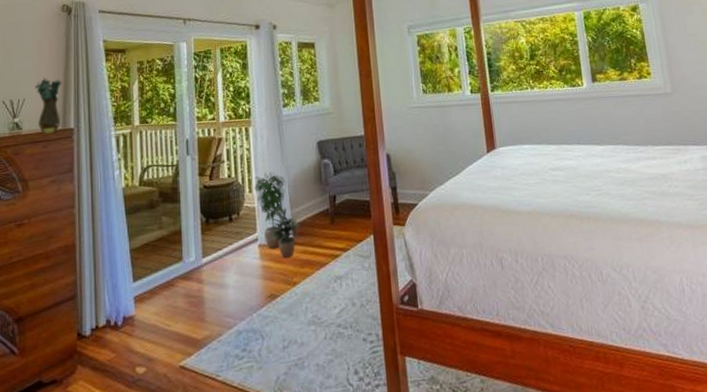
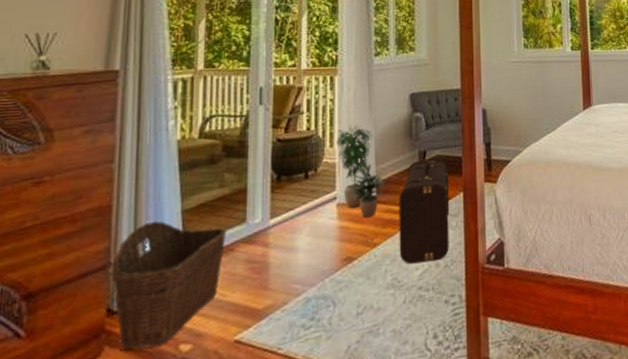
vase: present [34,77,61,134] -> none [70,9,107,75]
wicker basket: none [78,258,167,369] -> present [111,220,226,350]
suitcase: none [313,203,364,303] -> present [399,159,450,264]

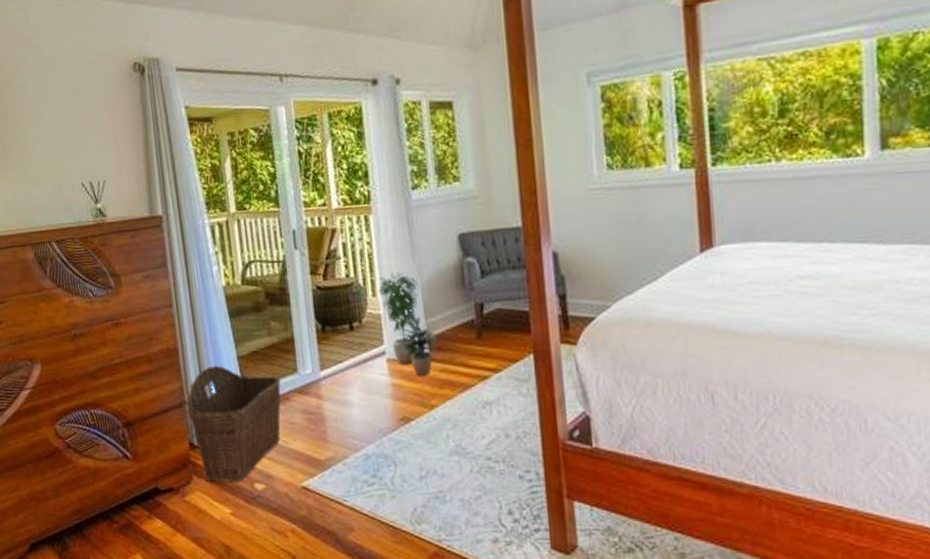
suitcase: present [399,159,450,264] -> none [455,313,520,431]

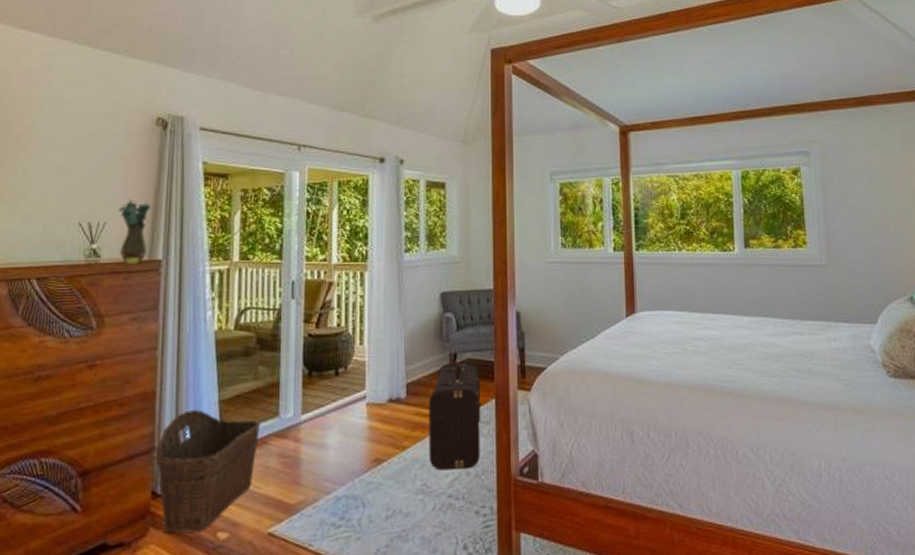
vase: none [113,154,147,222] -> present [118,199,150,264]
potted plant: present [378,271,439,376] -> none [366,323,415,419]
suitcase: none [455,313,520,431] -> present [429,362,481,471]

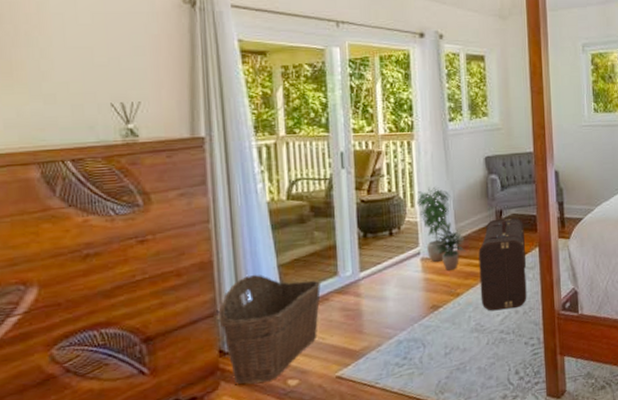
vase: present [118,199,150,264] -> none [152,78,188,142]
potted plant: none [366,323,415,419] -> present [417,186,465,270]

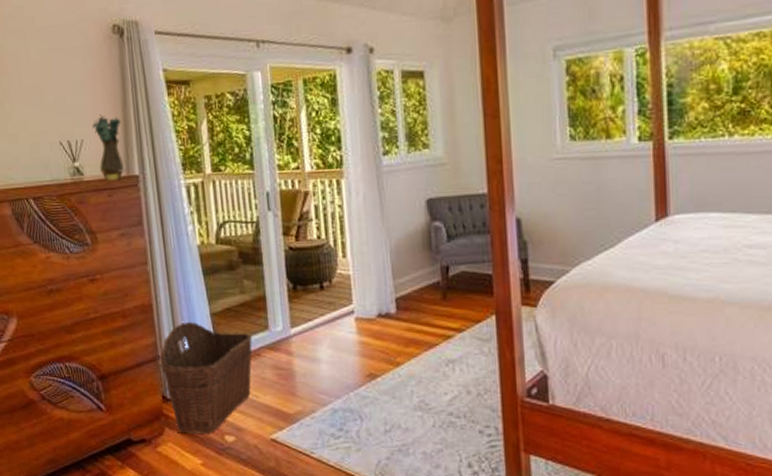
vase: none [152,78,188,142] -> present [91,114,124,181]
potted plant: present [417,186,465,270] -> none [349,234,405,334]
suitcase: present [478,217,527,311] -> none [421,276,482,388]

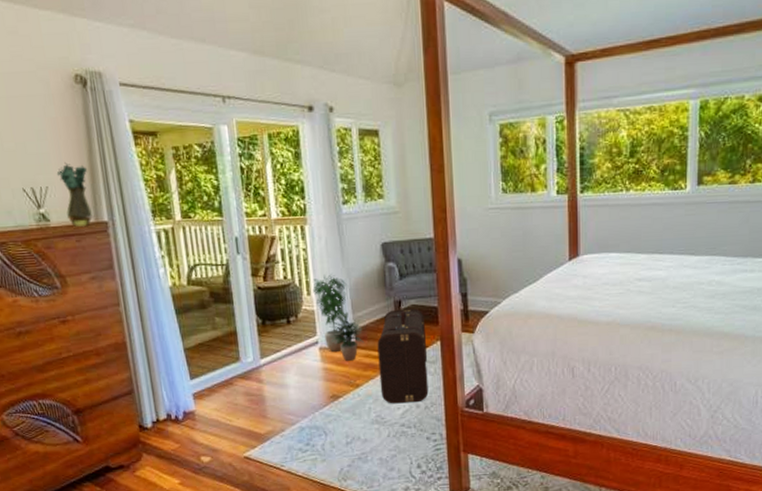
wicker basket: present [159,321,253,434] -> none [135,356,225,457]
potted plant: none [349,234,405,334] -> present [312,274,364,361]
suitcase: none [421,276,482,388] -> present [377,308,429,404]

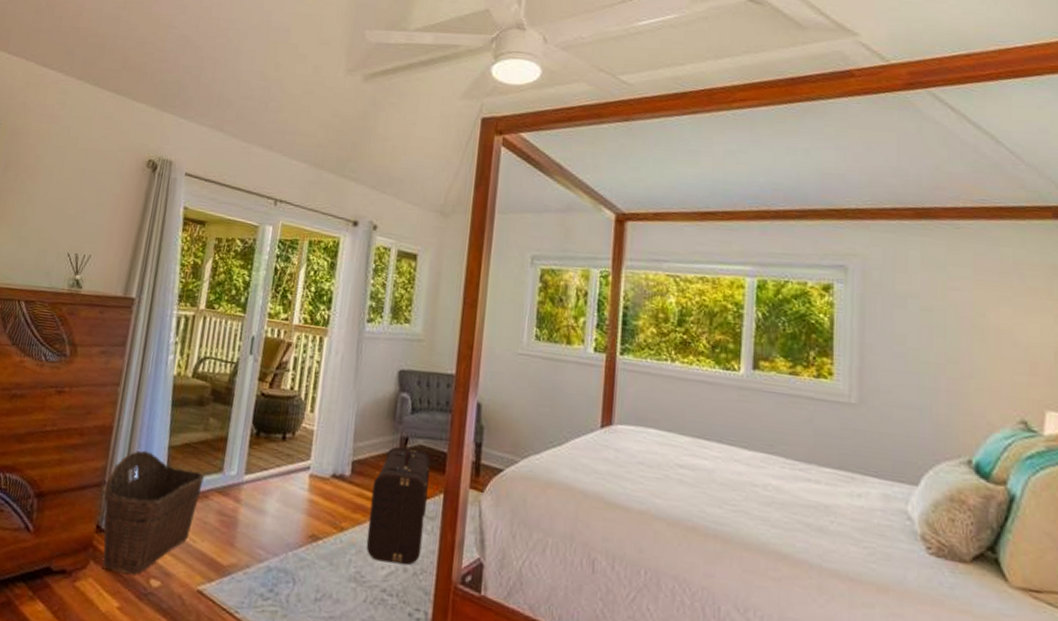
vase: present [56,162,93,227] -> none [99,236,132,299]
wicker basket: none [135,356,225,457] -> present [102,450,204,574]
potted plant: present [312,274,364,361] -> none [317,392,360,498]

